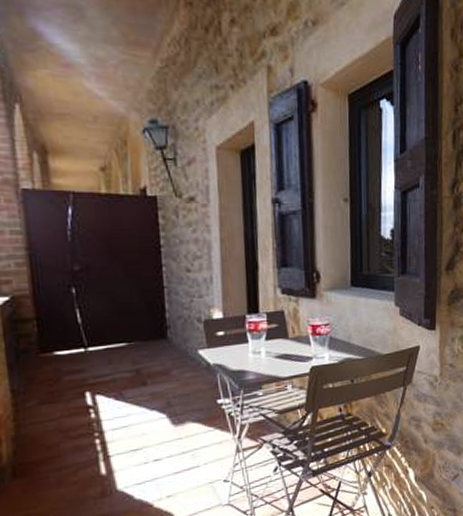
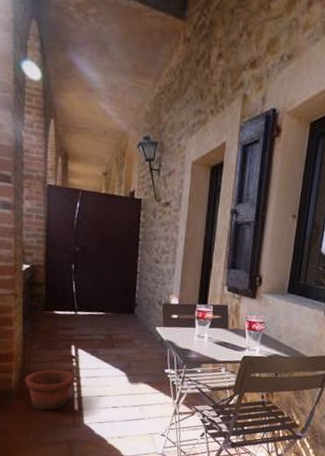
pot: none [22,426,96,486] -> present [25,369,75,411]

